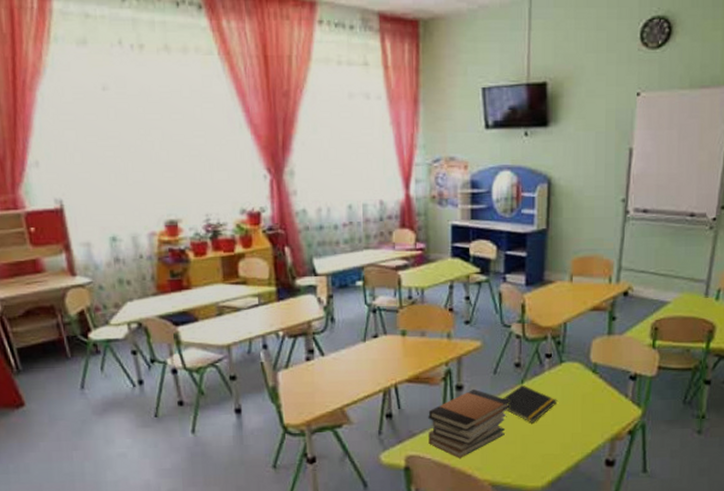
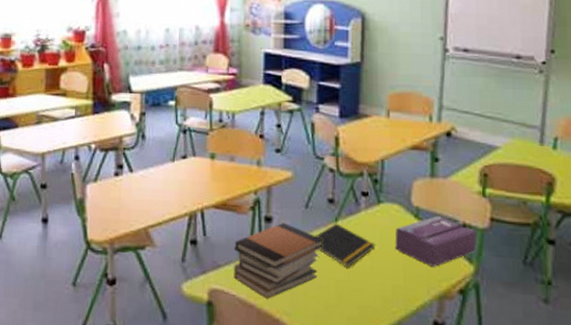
tissue box: none [574,369,646,414] -> present [395,216,477,267]

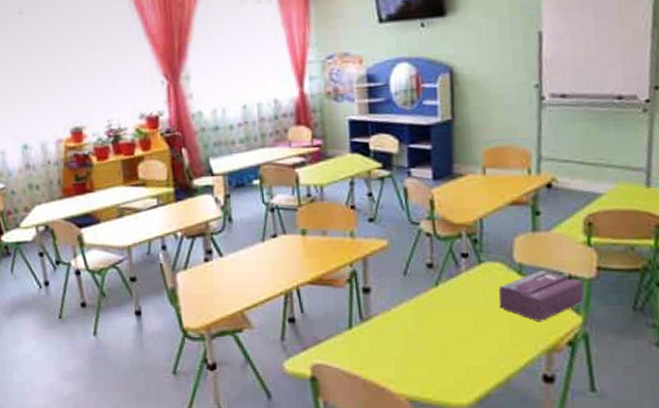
book stack: present [234,223,323,299] -> none [333,292,425,369]
notepad: present [316,223,376,268] -> none [416,287,479,331]

